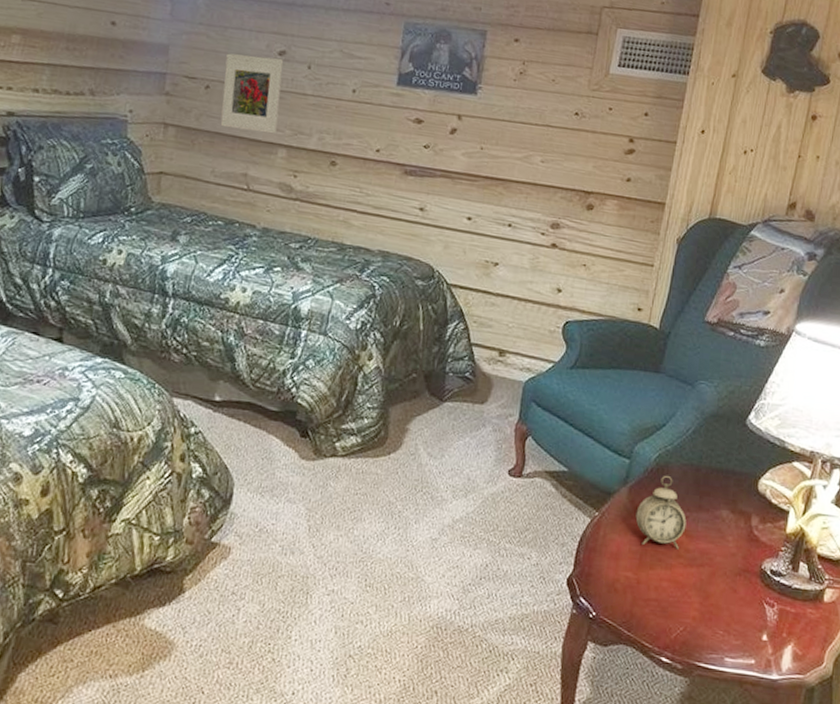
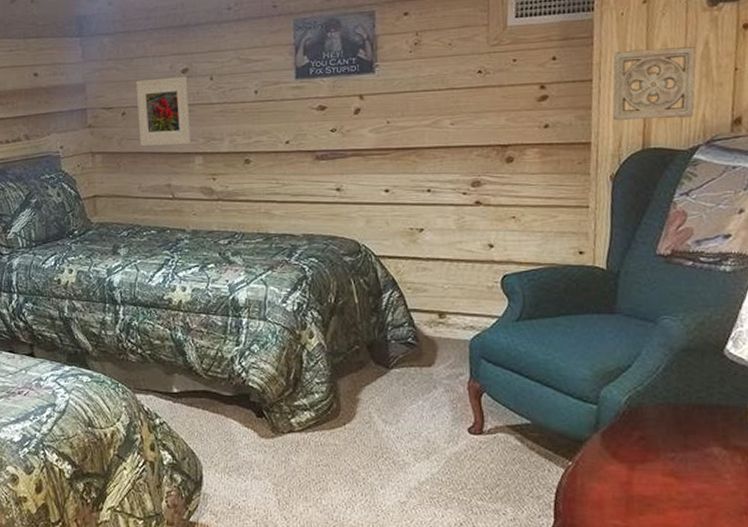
alarm clock: present [635,475,687,550] -> none [613,417,674,492]
wall ornament: none [689,119,769,195] -> present [612,45,696,121]

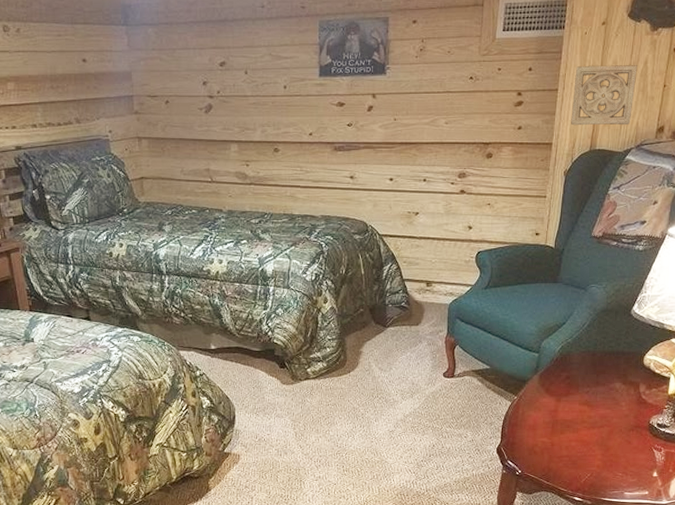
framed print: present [136,75,190,147] -> none [178,68,227,133]

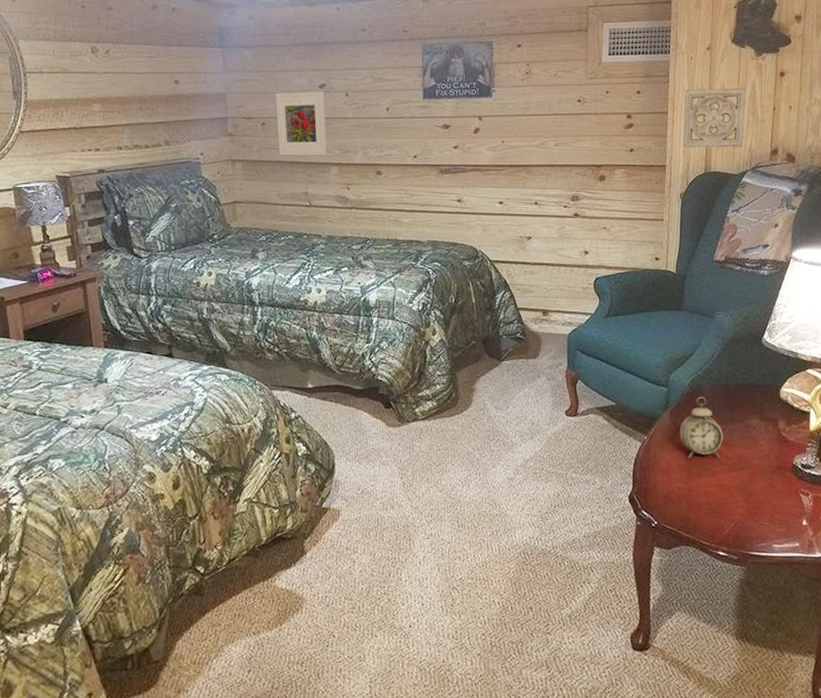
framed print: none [178,68,227,133] -> present [276,90,327,156]
alarm clock: none [546,361,587,417] -> present [679,396,724,458]

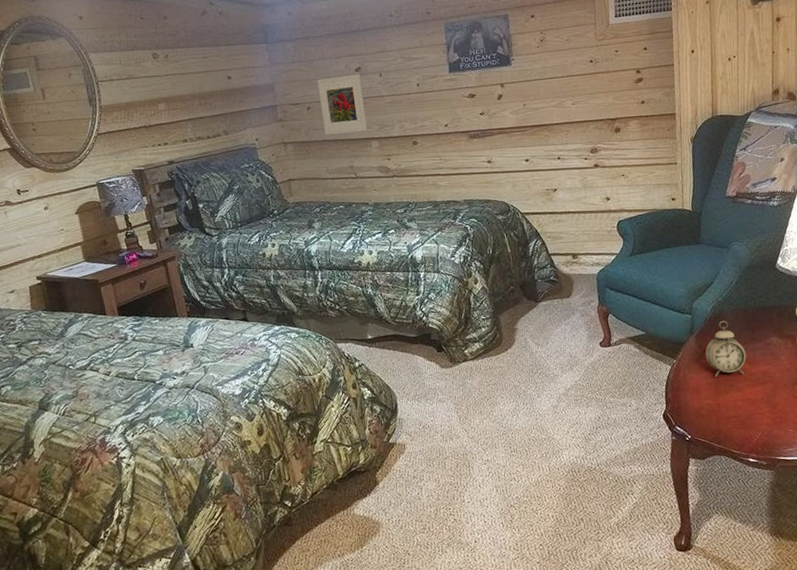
wall ornament: present [683,87,746,148] -> none [688,35,747,96]

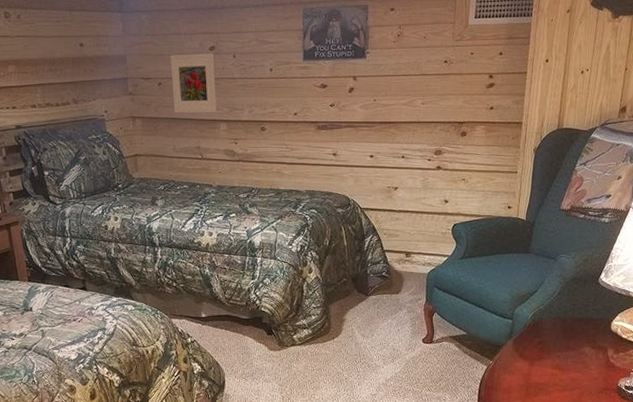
alarm clock: present [705,320,747,377] -> none [520,327,559,380]

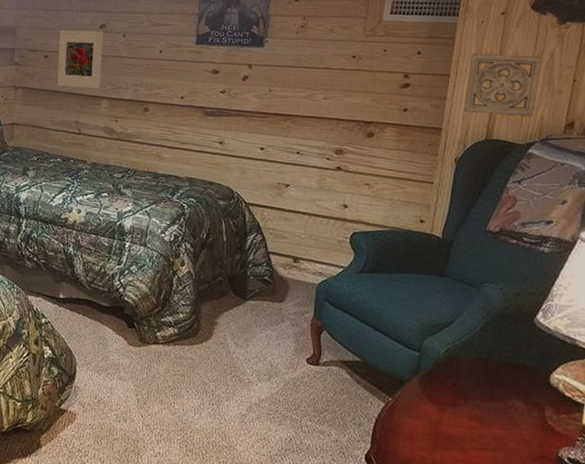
wall ornament: none [539,49,600,106] -> present [464,53,542,117]

